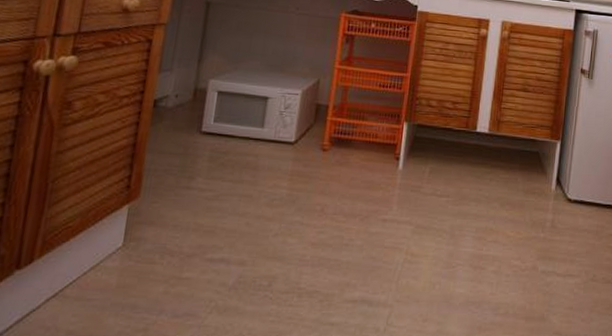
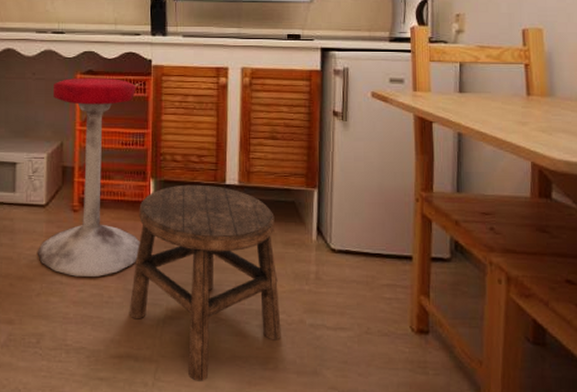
stool: none [279,16,400,218] -> present [37,77,140,277]
stool: none [368,129,519,327] -> present [129,184,281,381]

